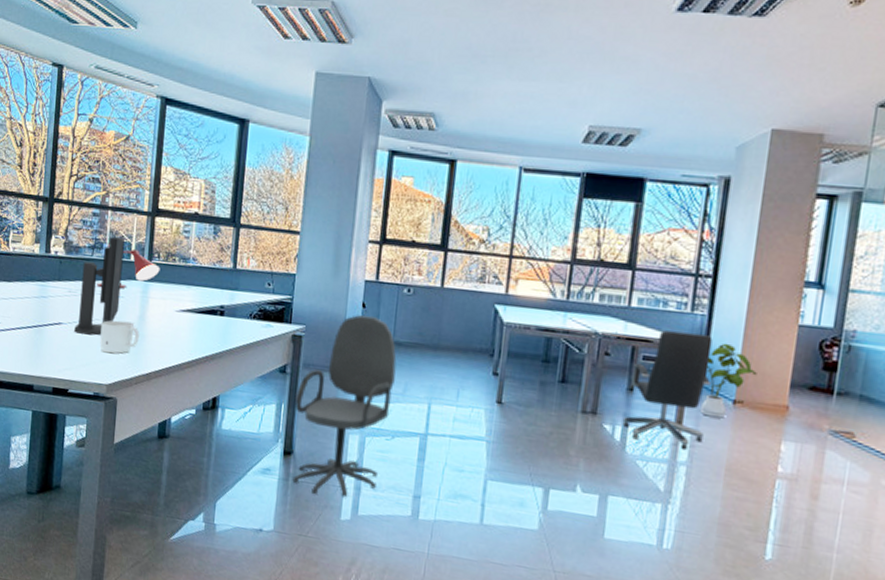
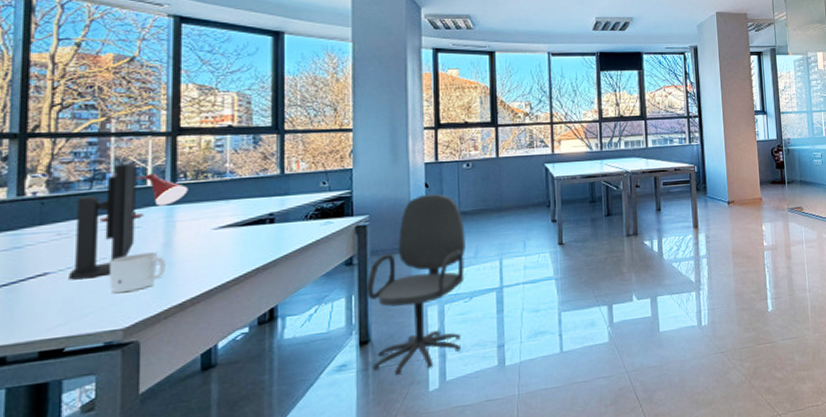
office chair: present [622,330,713,451] -> none [657,159,714,248]
house plant: present [699,343,757,419] -> none [706,162,739,218]

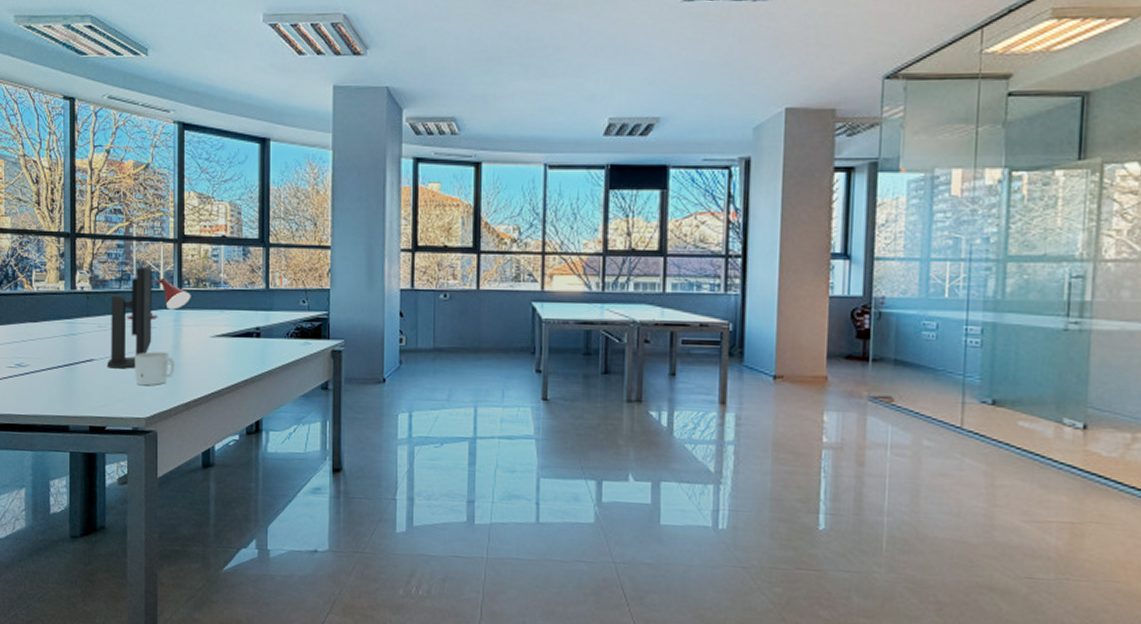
office chair: present [365,193,465,375] -> none [339,324,439,510]

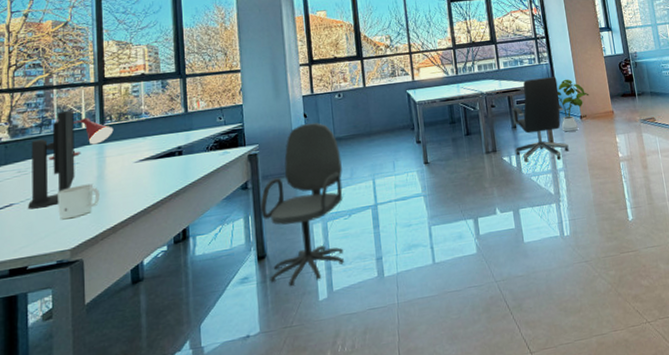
office chair: none [339,324,439,510] -> present [259,122,344,286]
office chair: none [667,313,750,430] -> present [512,77,569,163]
house plant: none [741,320,794,395] -> present [557,79,589,132]

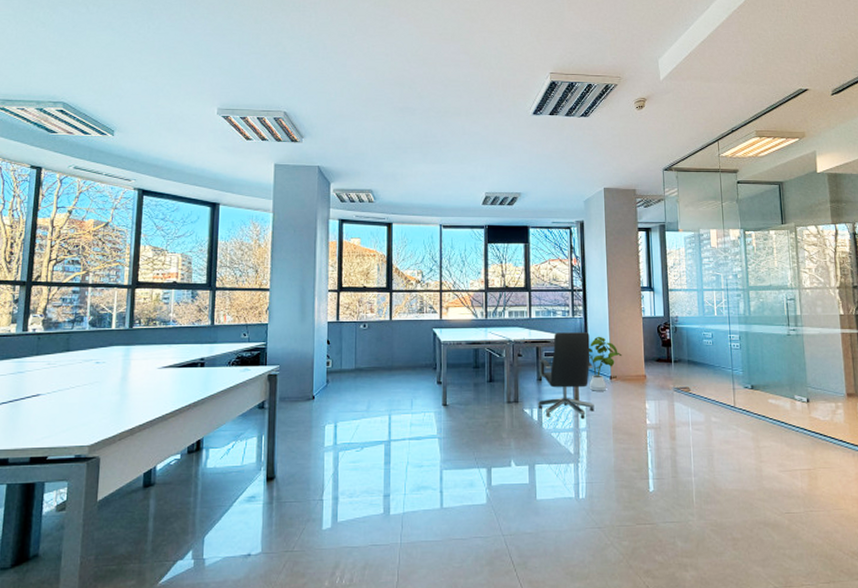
computer monitor: present [28,109,75,209] -> none [54,309,105,402]
desk lamp: present [48,117,114,160] -> none [77,318,142,356]
mug: present [58,183,100,220] -> none [81,384,122,416]
office chair: present [259,122,344,286] -> none [273,349,359,511]

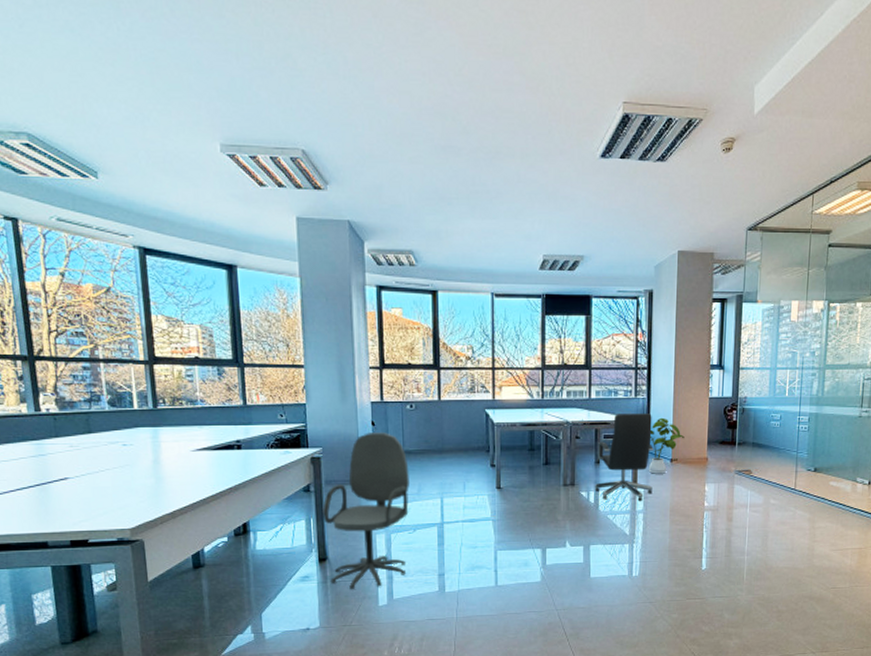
office chair: none [273,349,359,511] -> present [321,431,409,589]

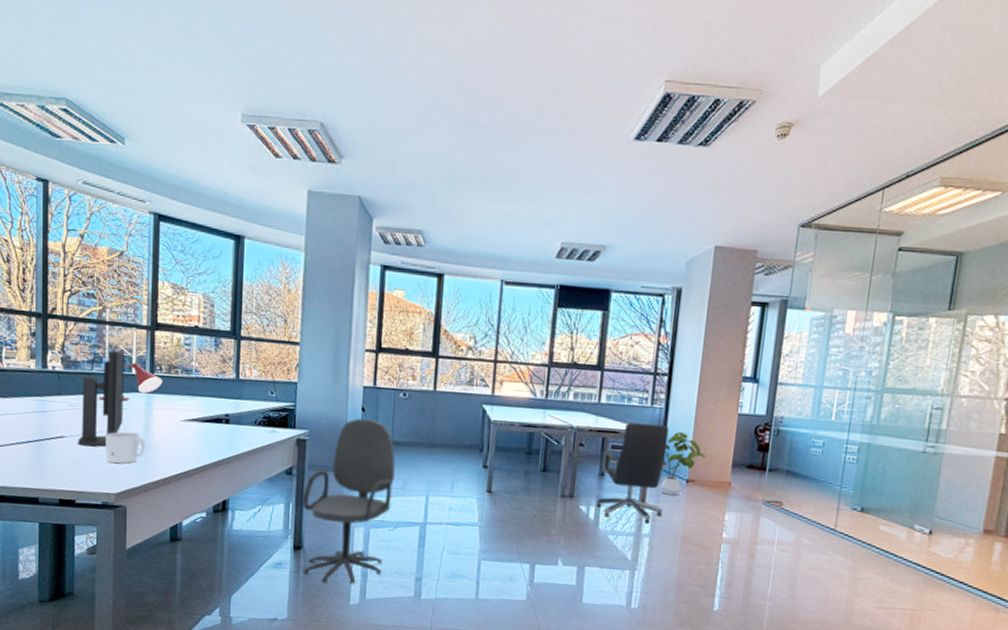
computer monitor: none [81,387,130,485] -> present [78,350,124,447]
desk lamp: none [100,397,168,437] -> present [98,362,163,401]
mug: none [113,467,157,500] -> present [105,432,145,464]

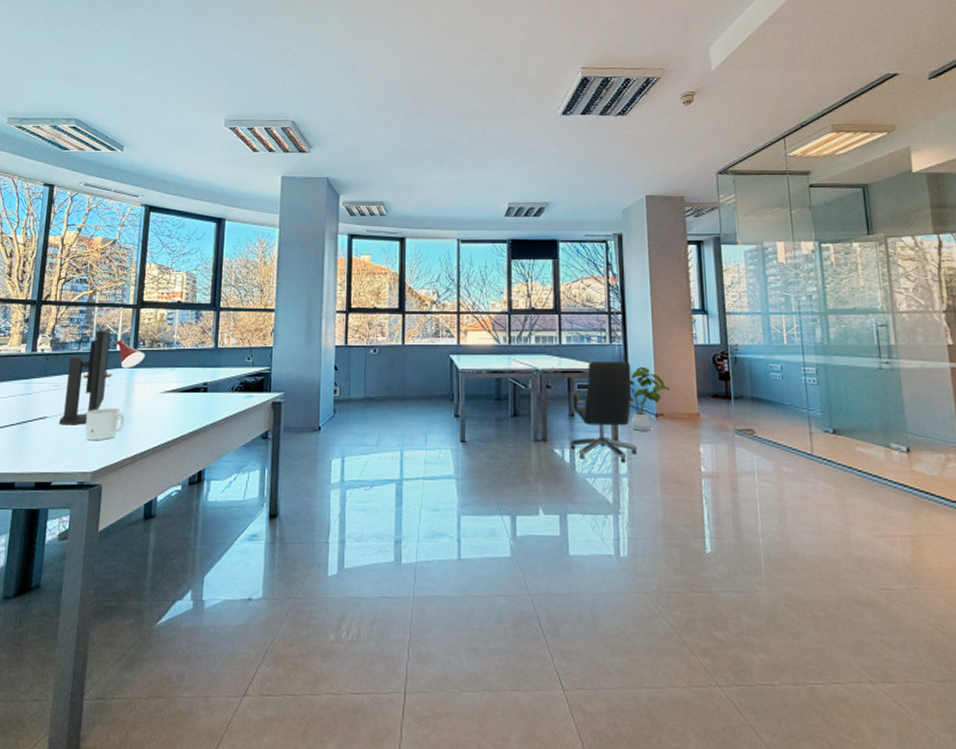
office chair: present [301,418,396,584] -> none [277,376,369,553]

